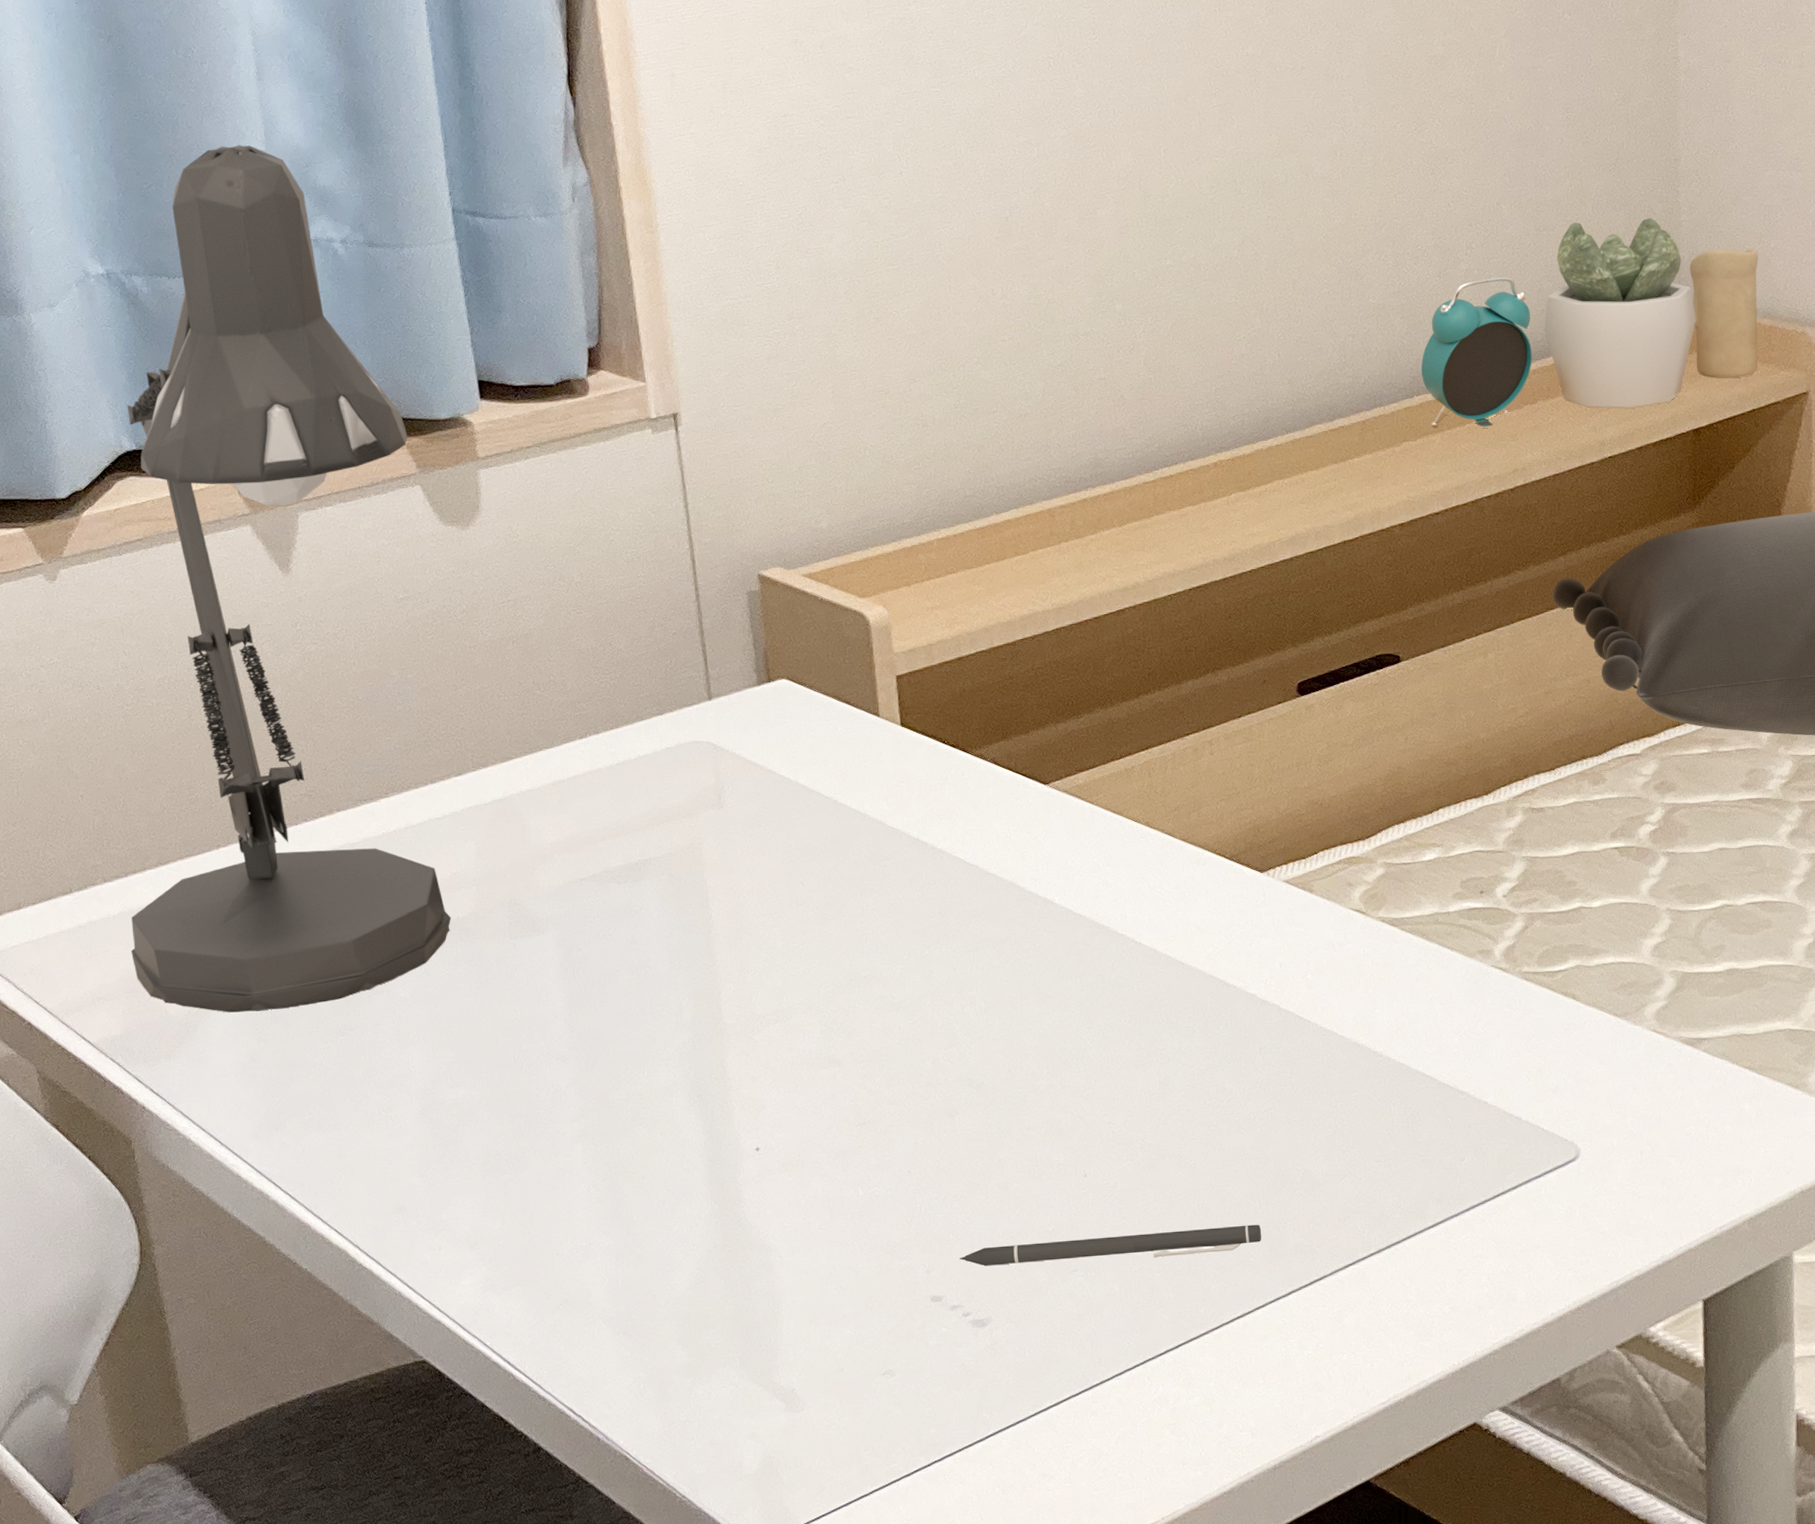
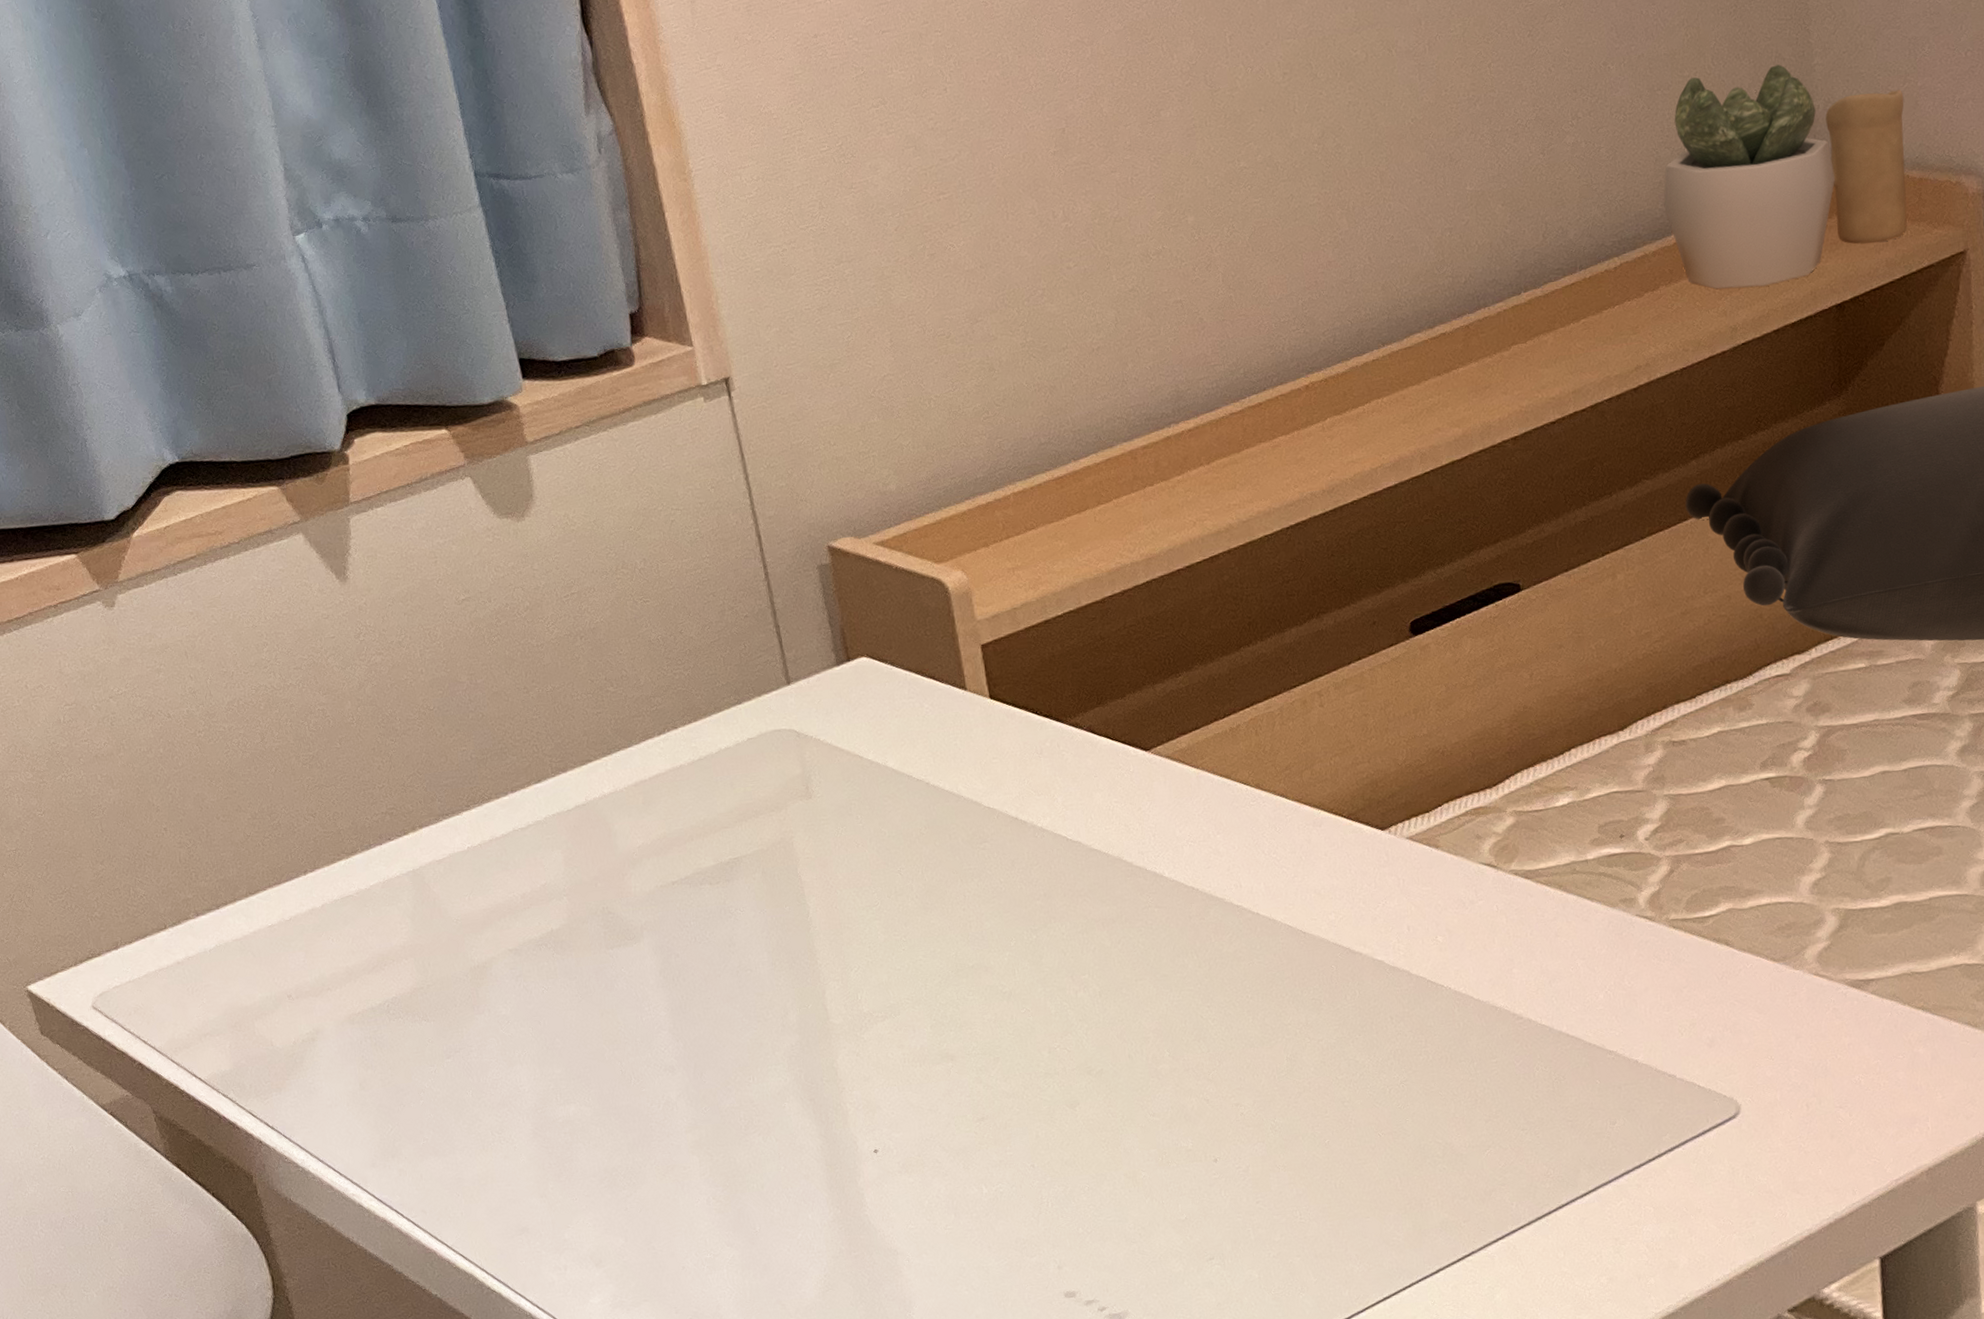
desk lamp: present [127,145,451,1013] -> none [164,122,545,1042]
pen: present [959,1224,1262,1266] -> none [1090,1201,1405,1259]
alarm clock: present [1420,277,1532,429] -> none [1527,147,1652,328]

